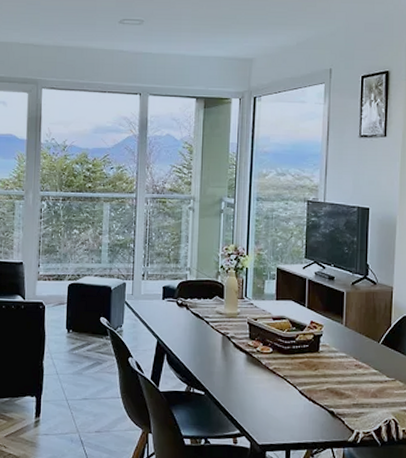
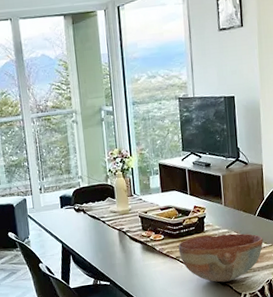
bowl: none [287,356,386,414] -> present [178,233,263,282]

